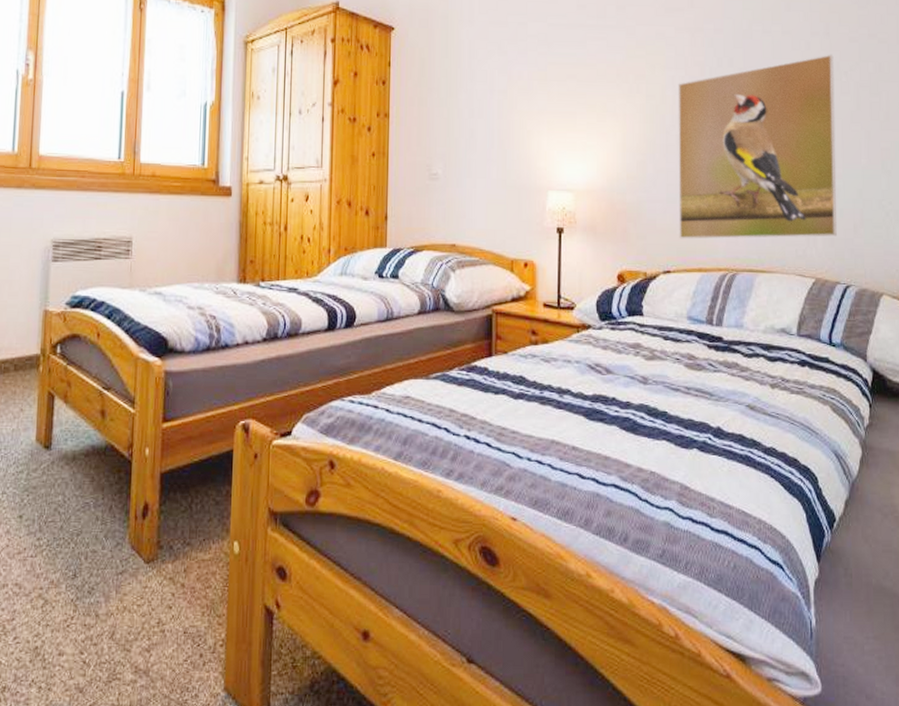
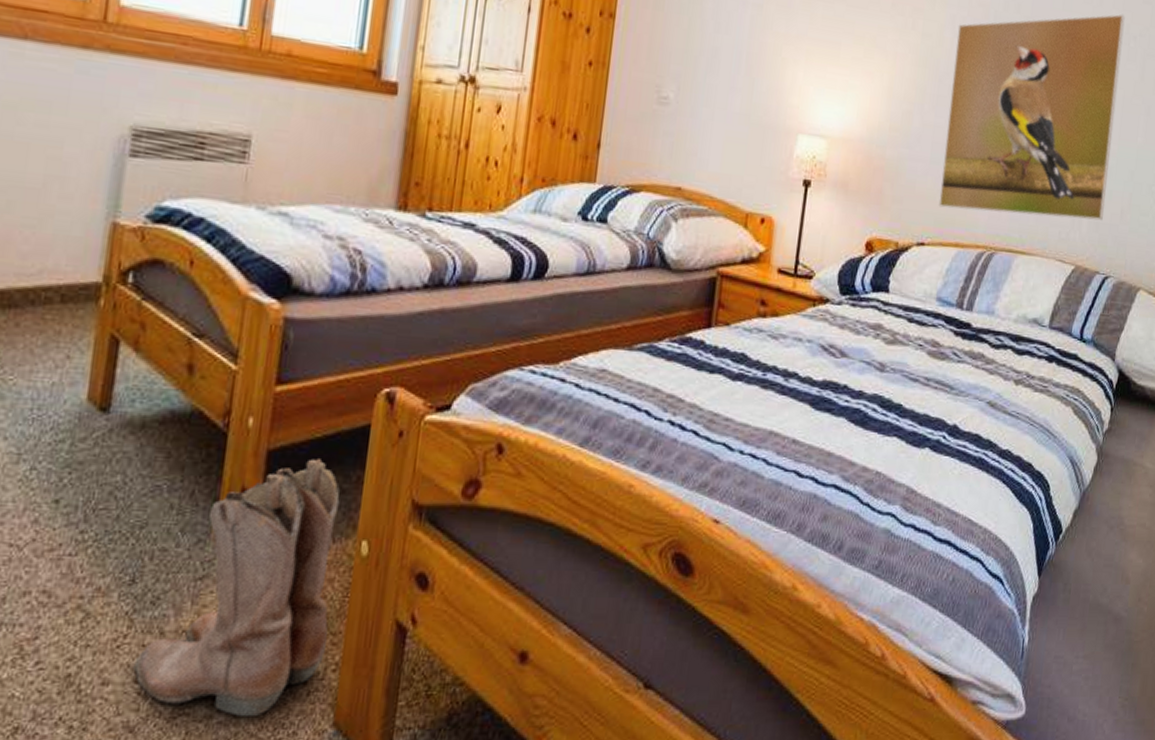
boots: none [79,478,216,681] -> present [133,459,341,716]

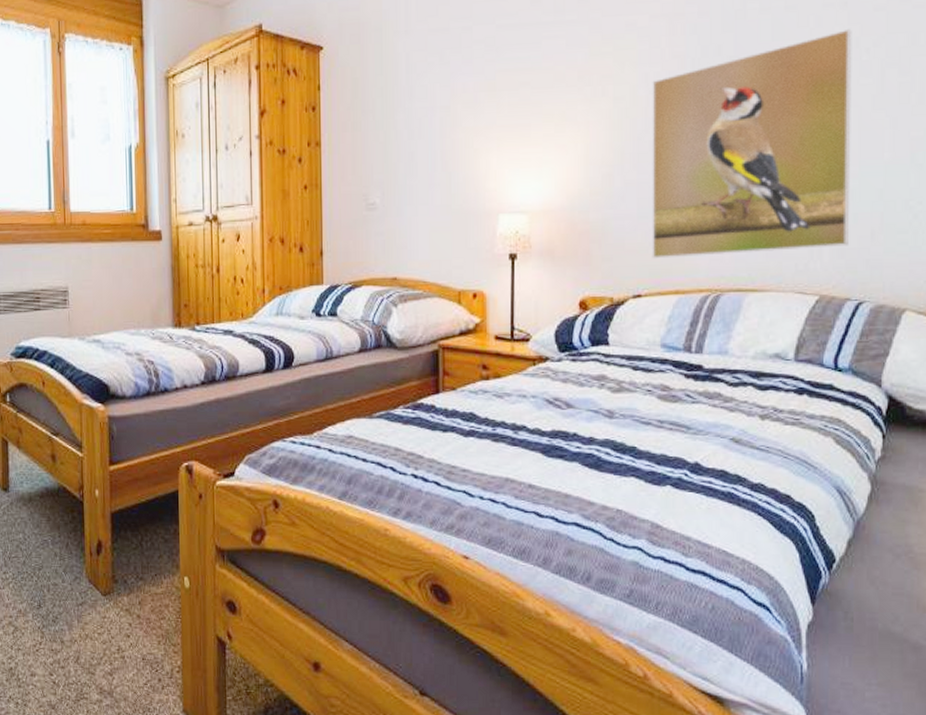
boots: present [133,459,341,716] -> none [48,517,170,702]

